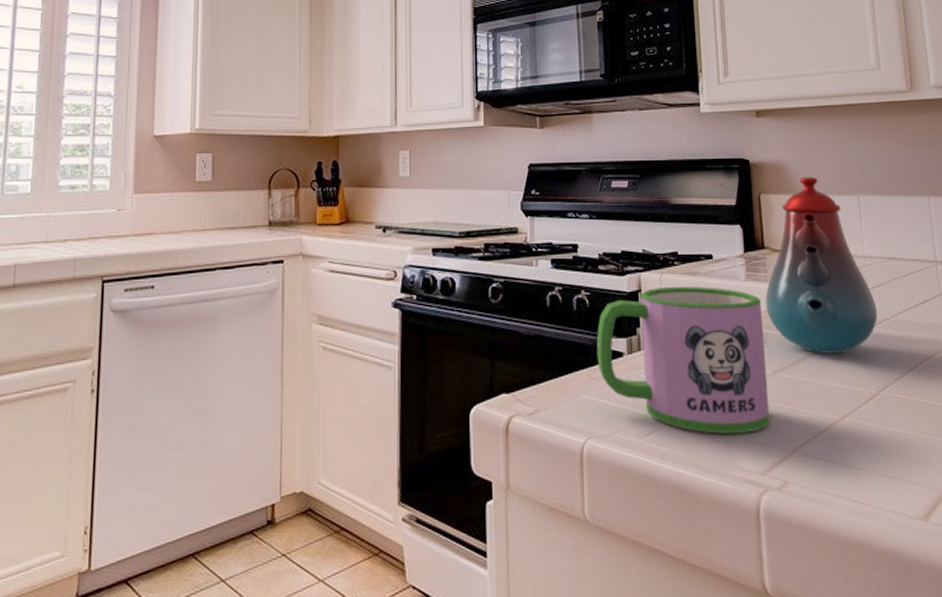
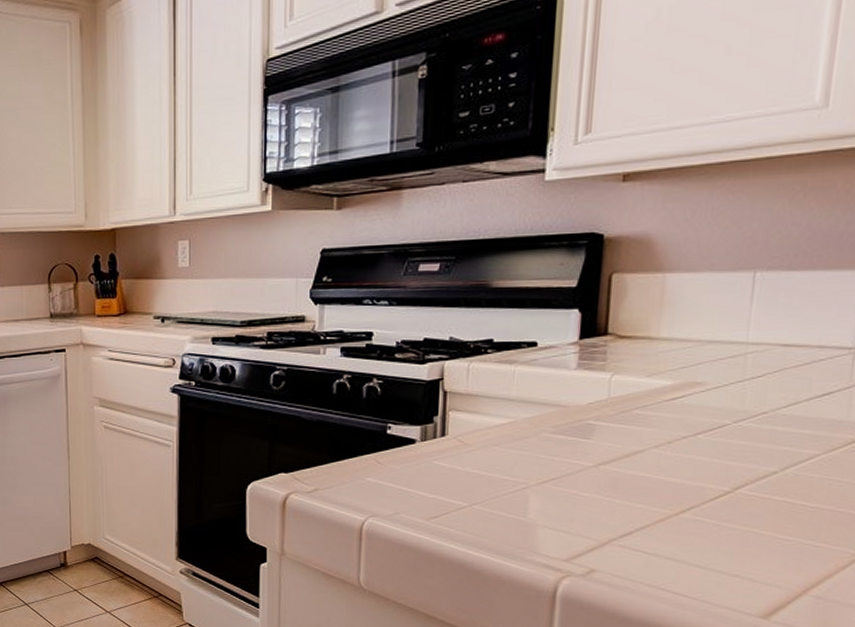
mug: present [596,286,770,434] -> none [385,375,593,521]
teakettle: present [765,177,878,354] -> none [598,251,752,448]

